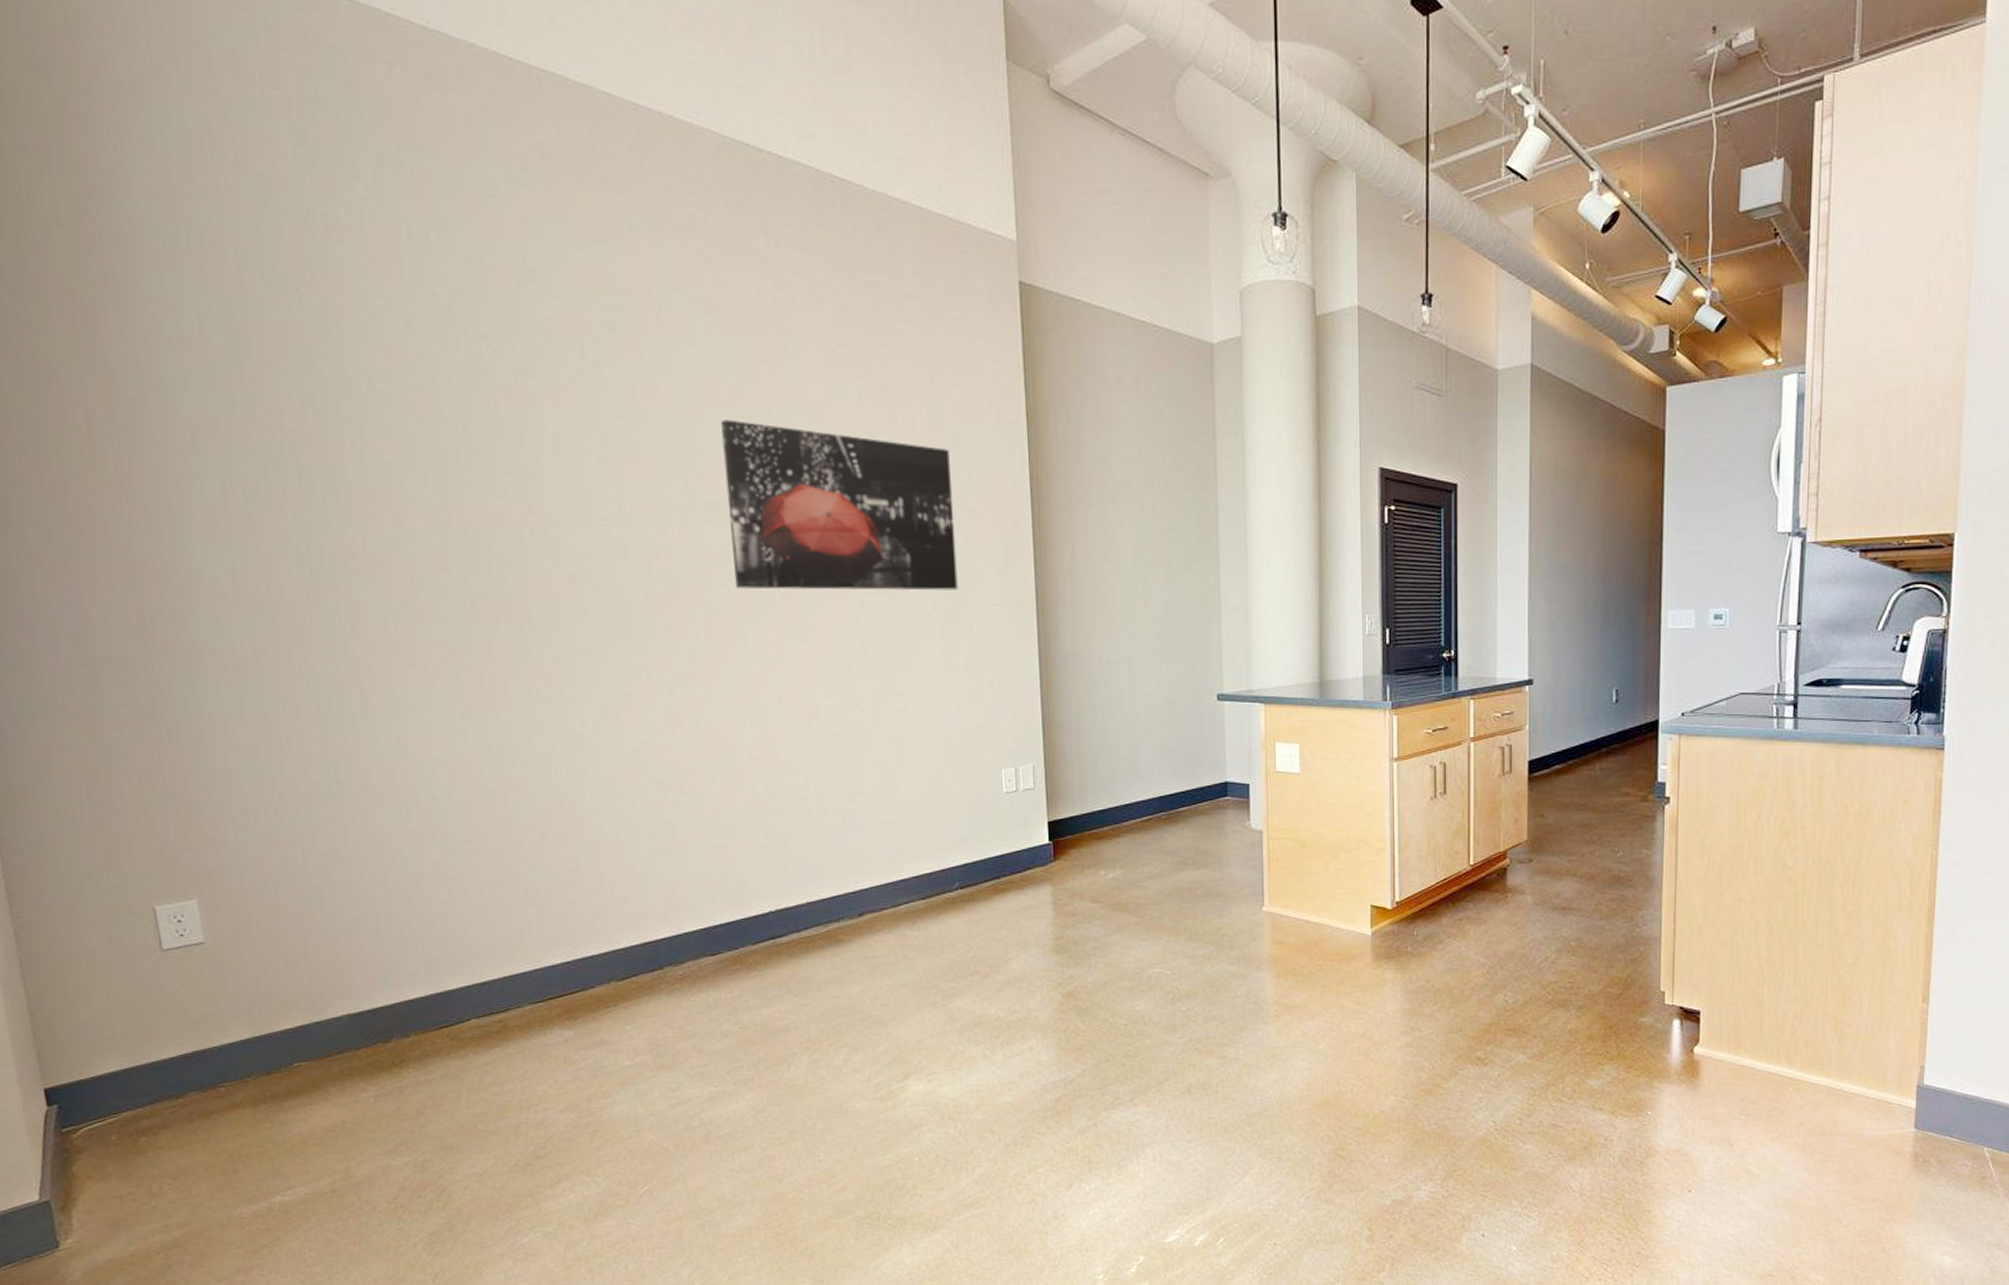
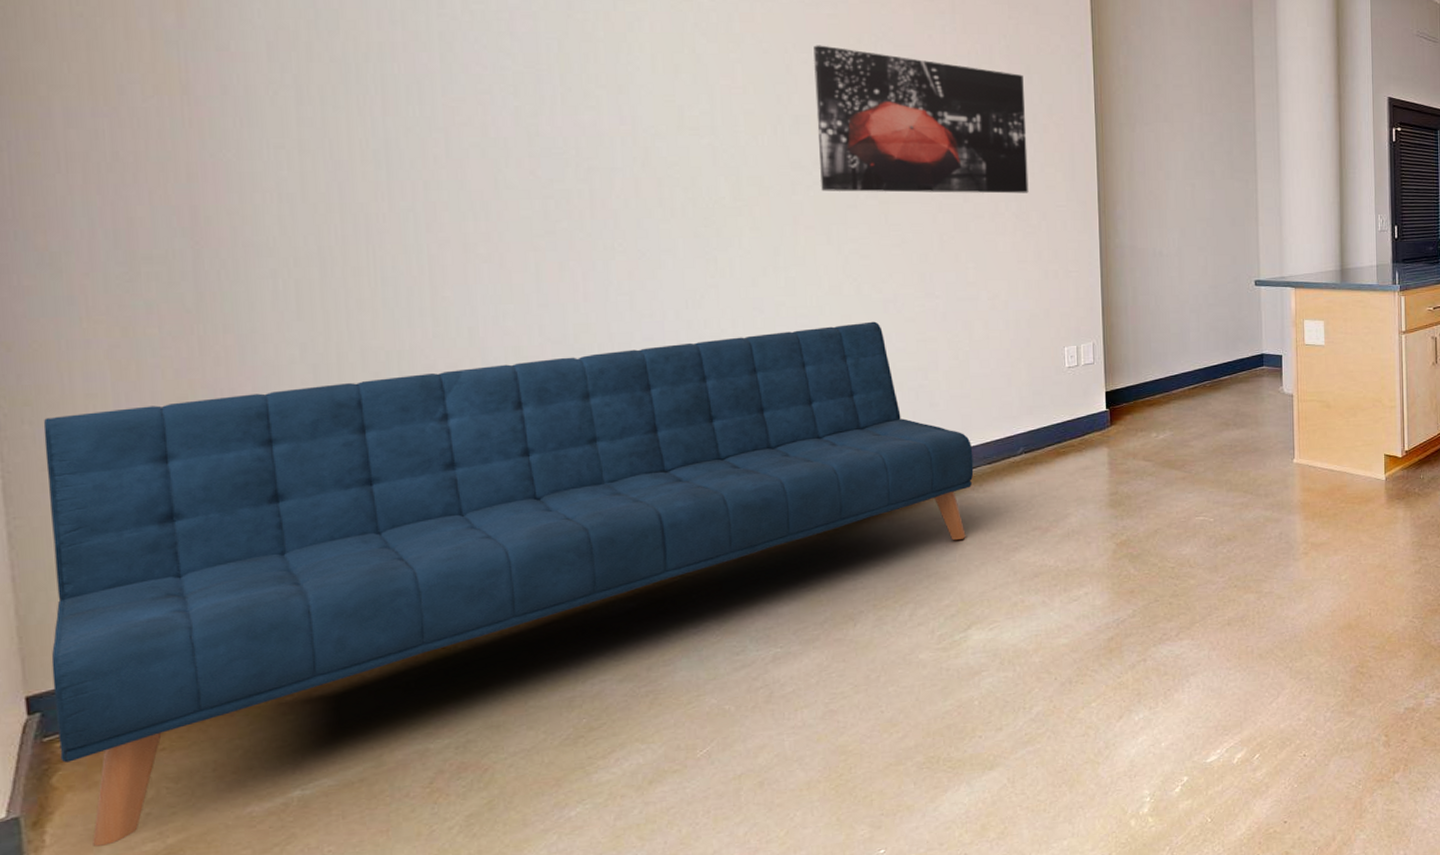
sofa: none [33,736,907,1234] -> present [43,321,974,847]

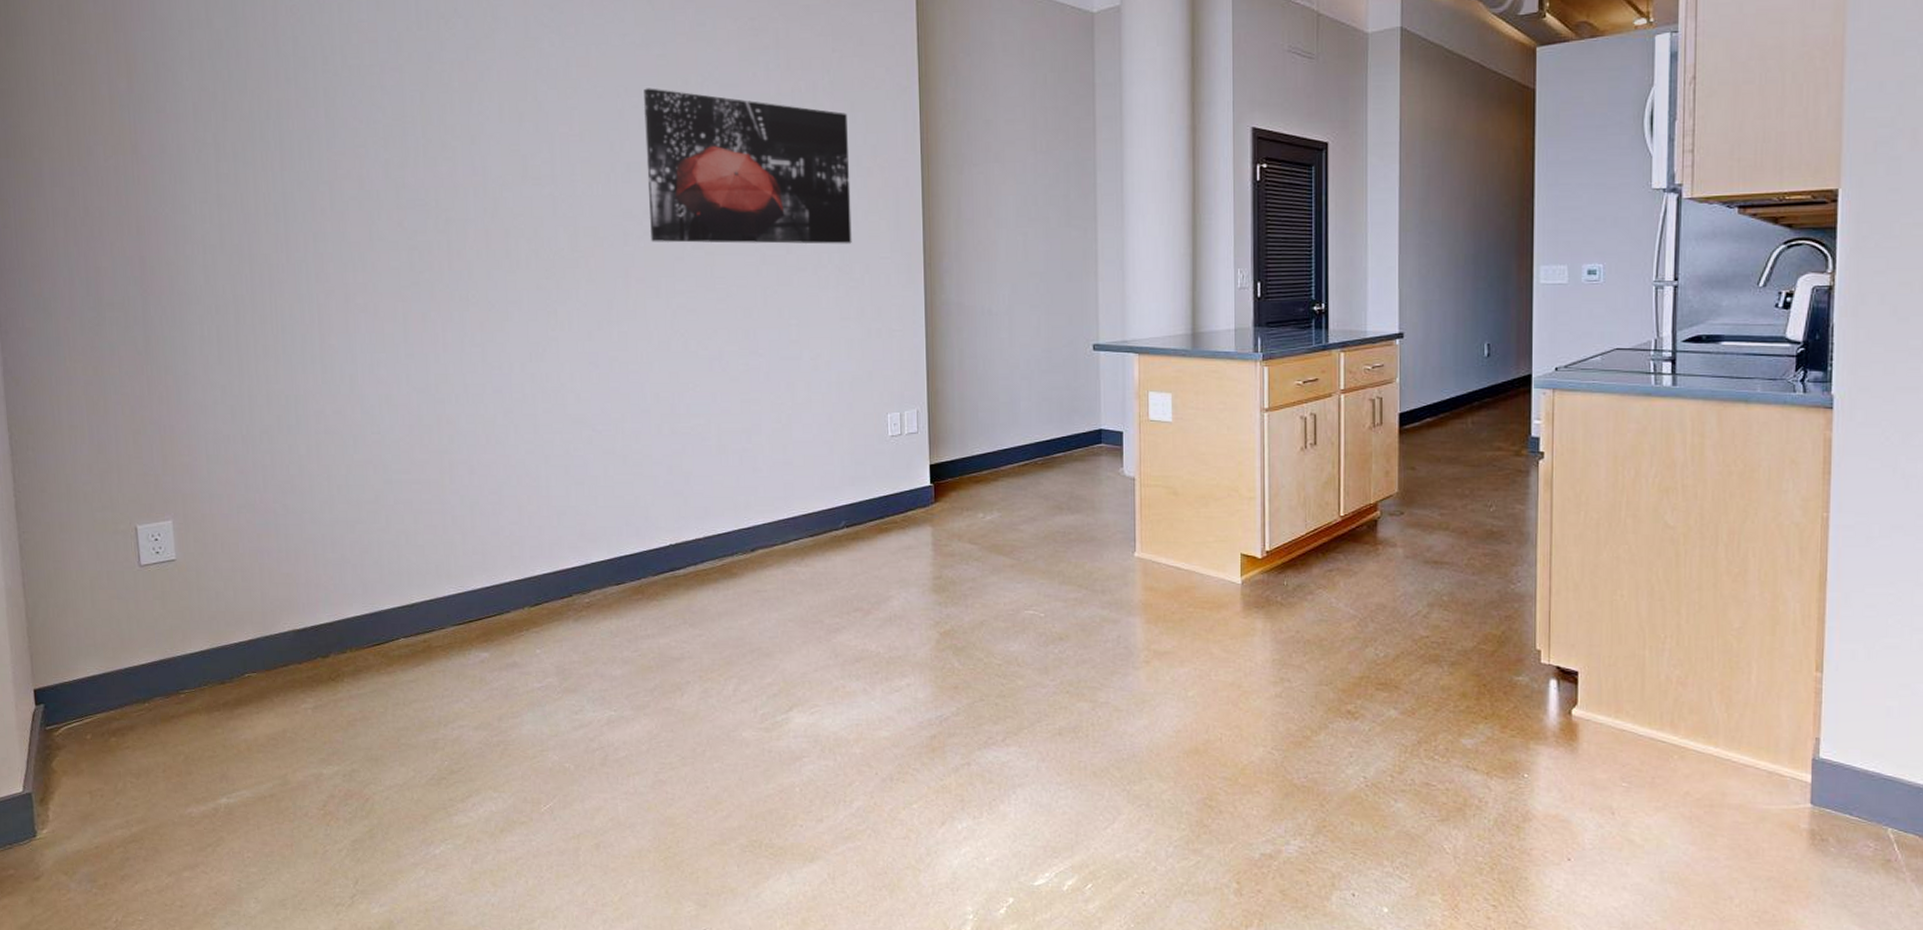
sofa: present [43,321,974,847] -> none [41,379,796,827]

